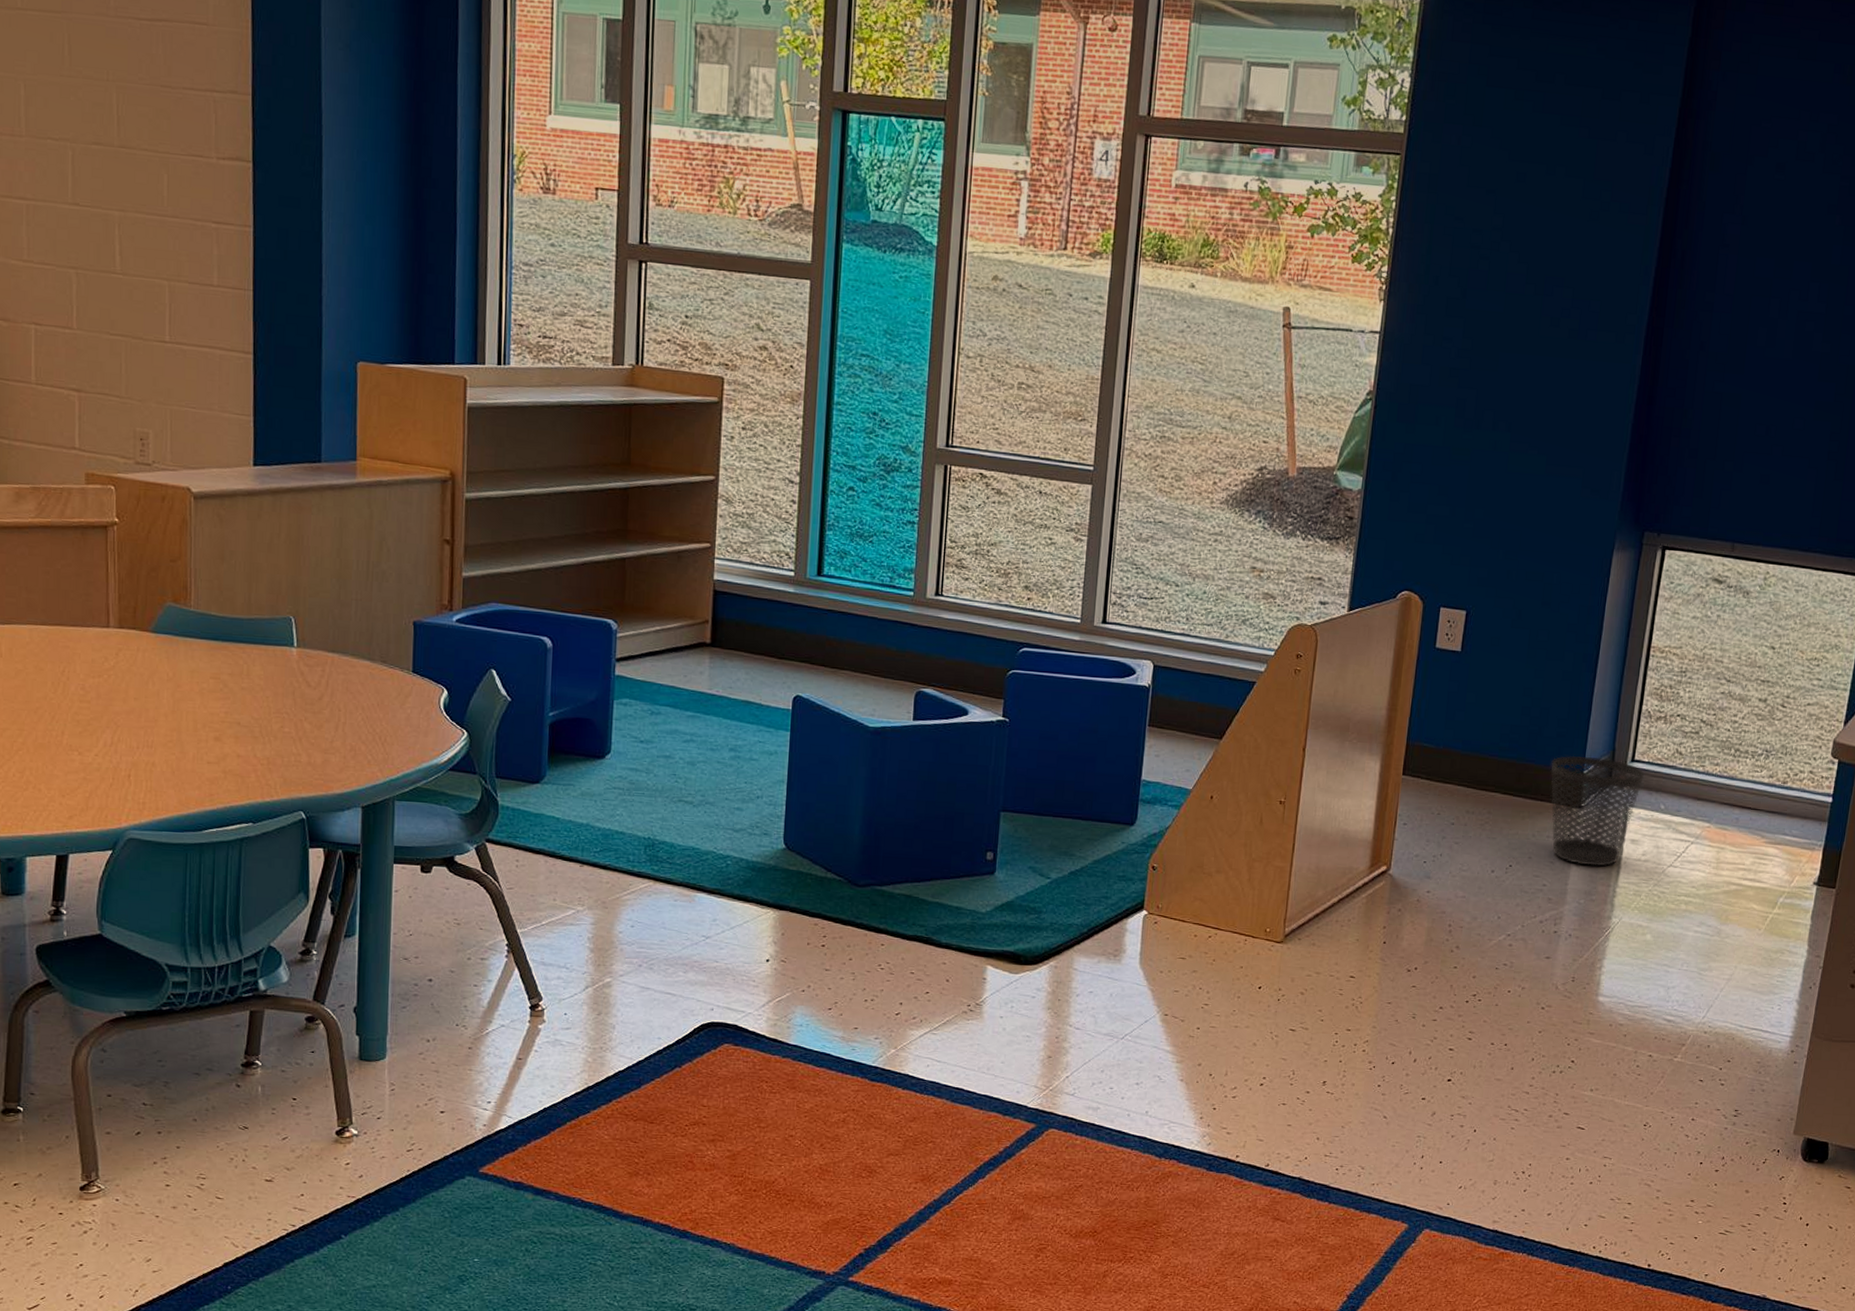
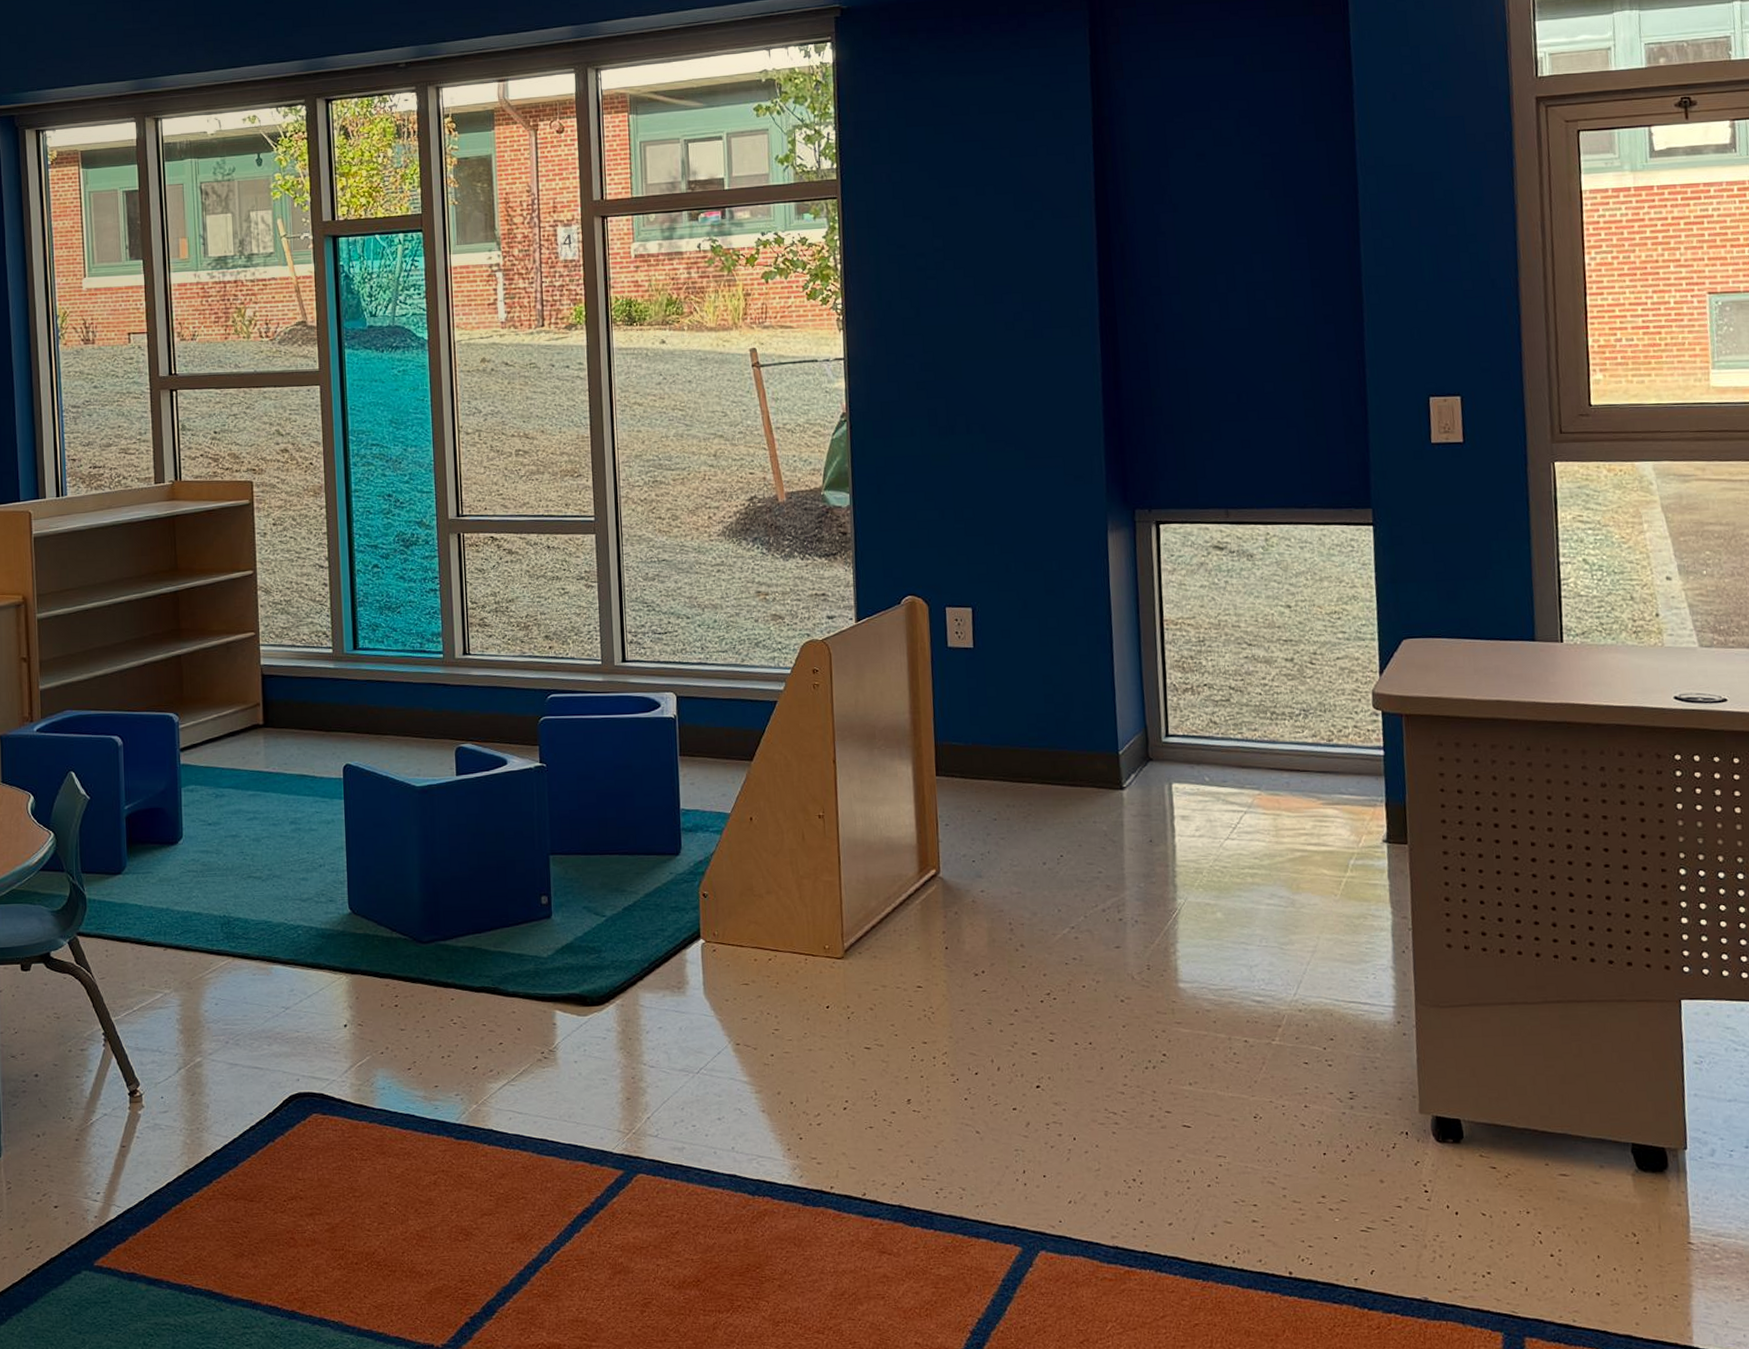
wastebasket: present [1550,755,1645,867] -> none [1084,736,1183,848]

